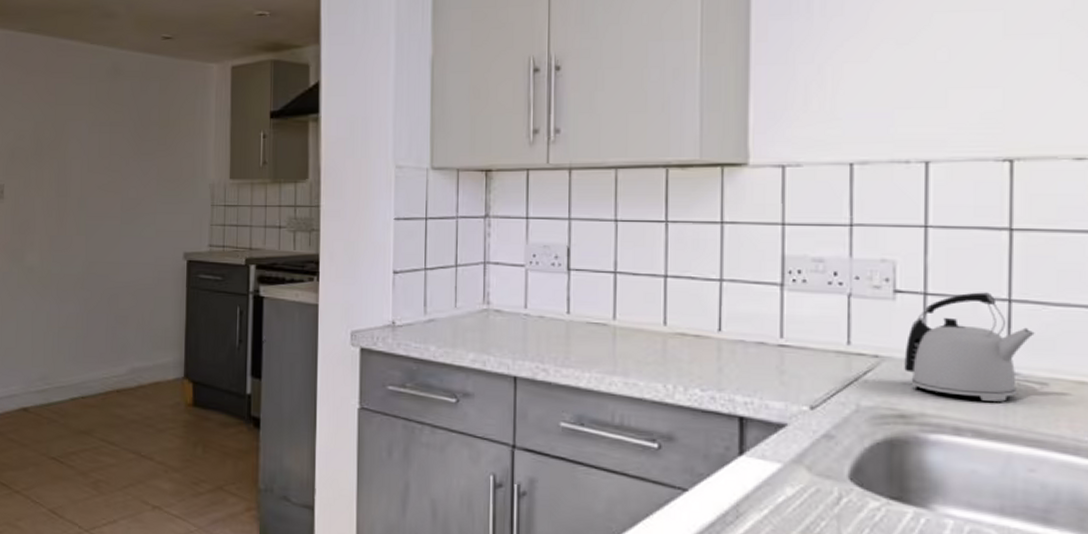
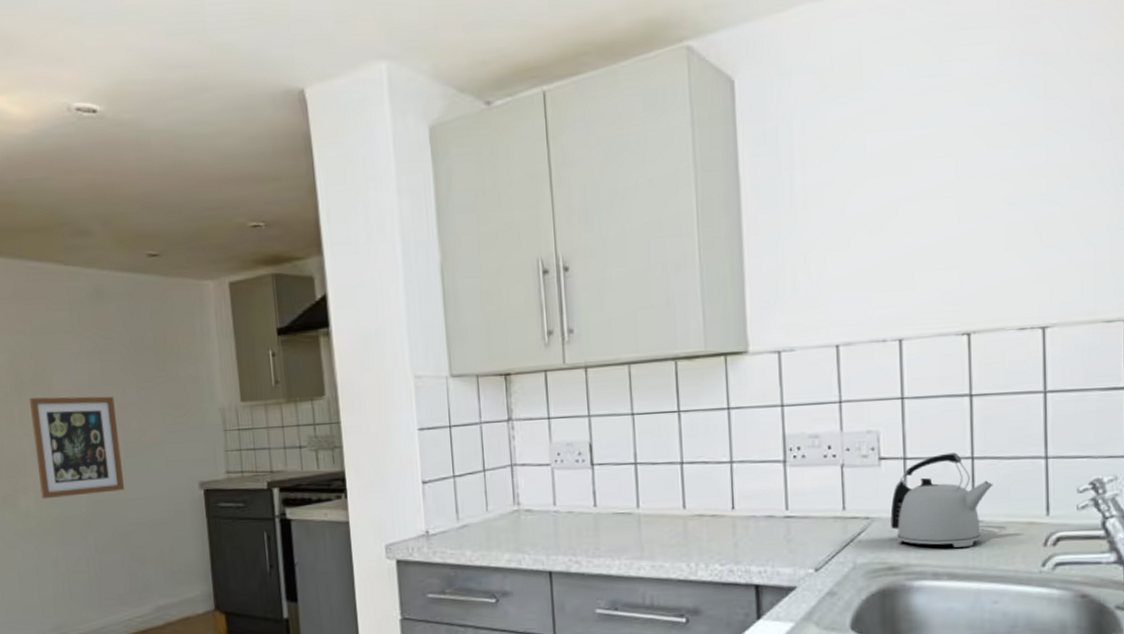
wall art: none [45,162,118,257] -> present [28,396,124,499]

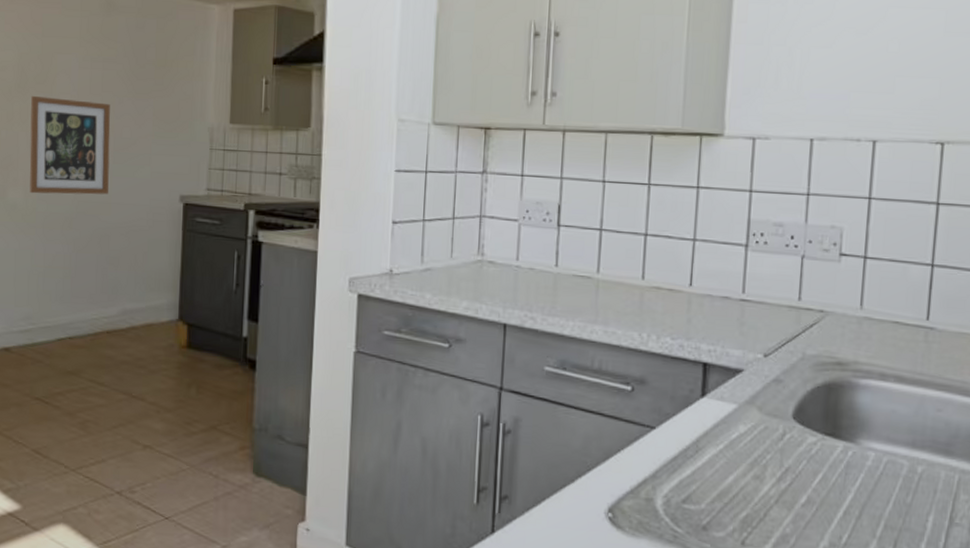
kettle: present [890,452,993,547] -> none [844,257,950,352]

